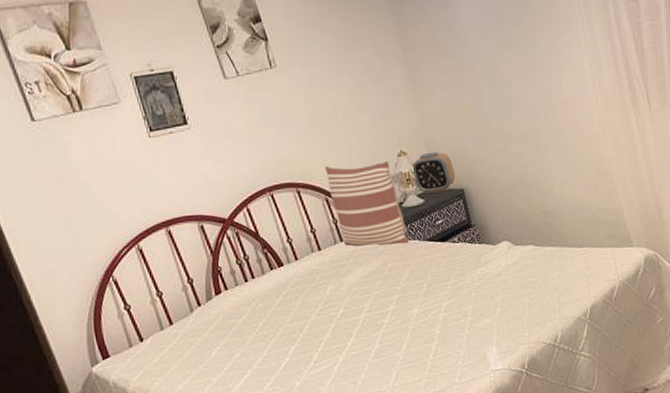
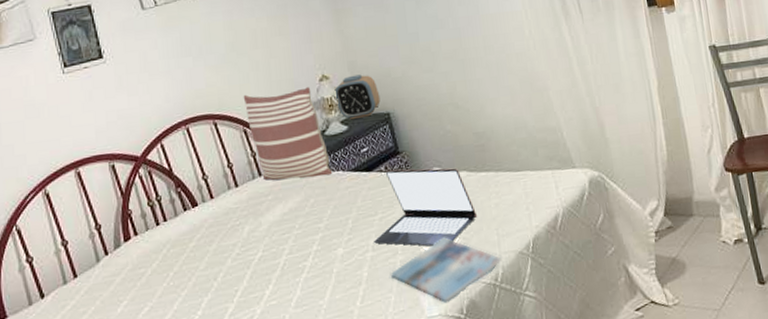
laptop: none [446,240,542,310] -> present [374,168,478,246]
magazine: none [460,303,562,358] -> present [390,237,502,302]

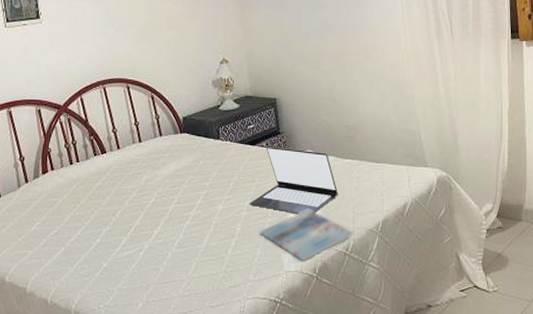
pillow: present [243,87,333,181] -> none [154,66,222,144]
alarm clock: present [334,74,380,120] -> none [232,62,270,100]

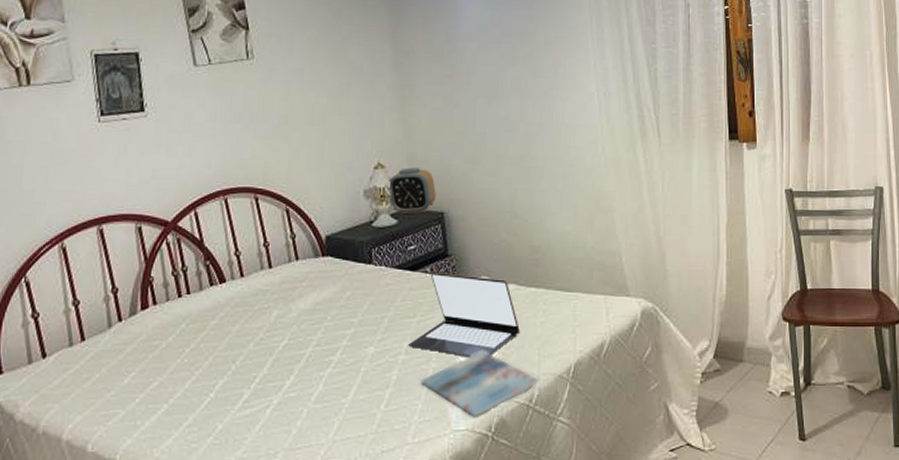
alarm clock: none [232,62,270,100] -> present [388,167,436,215]

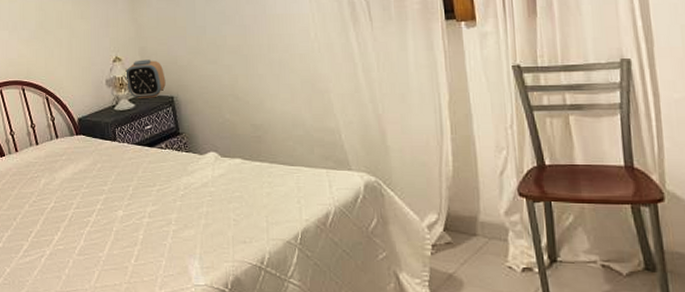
laptop: present [408,271,521,357] -> none [151,147,249,222]
magazine: present [420,350,540,417] -> none [163,216,269,275]

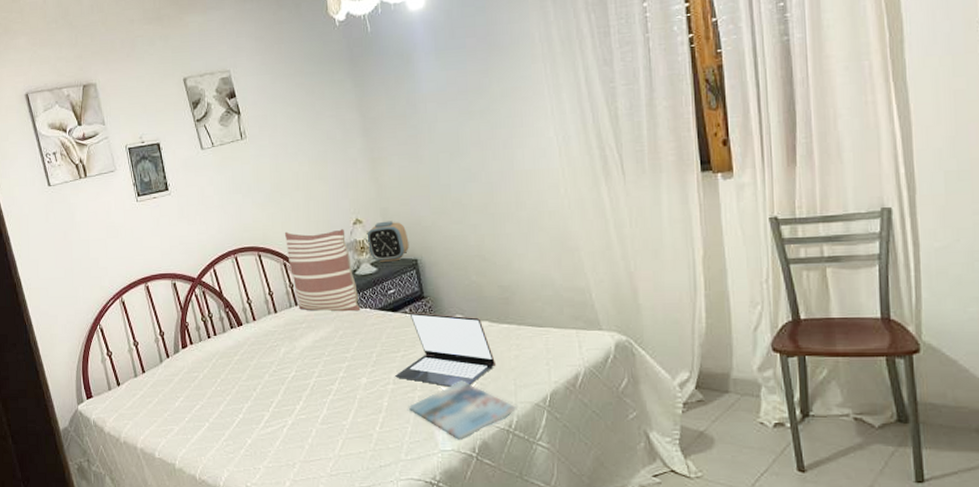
pillow: none [47,66,119,146] -> present [284,229,361,312]
laptop: none [151,147,249,222] -> present [395,312,497,387]
magazine: none [163,216,269,275] -> present [408,380,517,440]

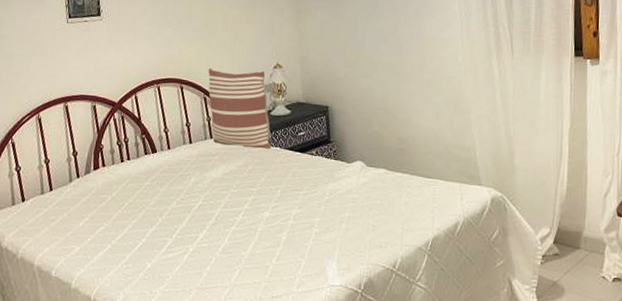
alarm clock: present [367,221,409,263] -> none [284,68,323,107]
laptop: present [395,312,497,387] -> none [296,154,388,226]
magazine: present [408,380,517,440] -> none [304,221,402,276]

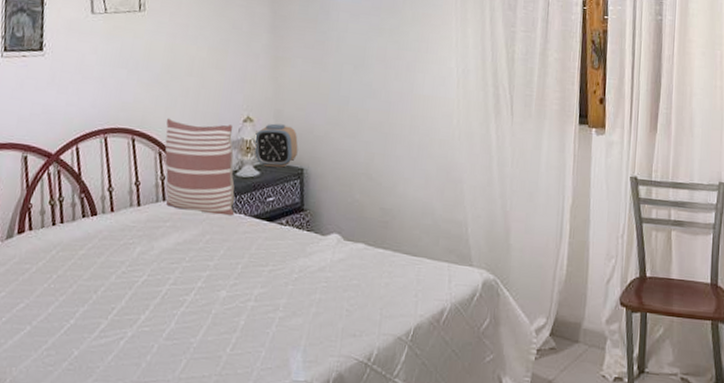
alarm clock: none [284,68,323,107] -> present [254,123,298,168]

